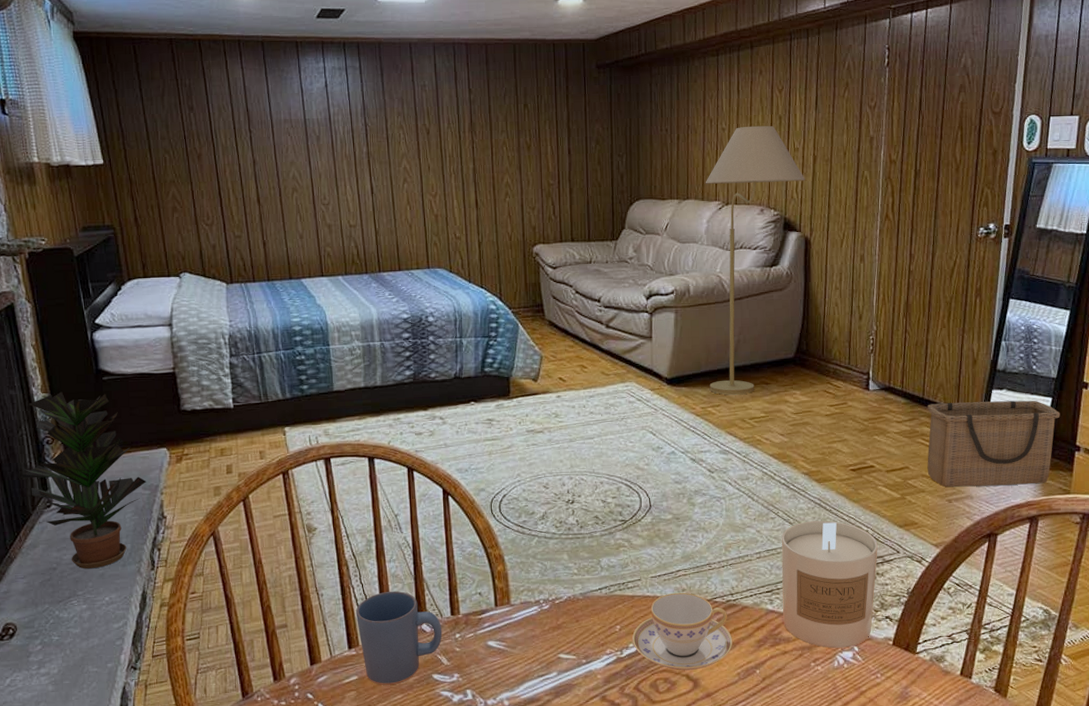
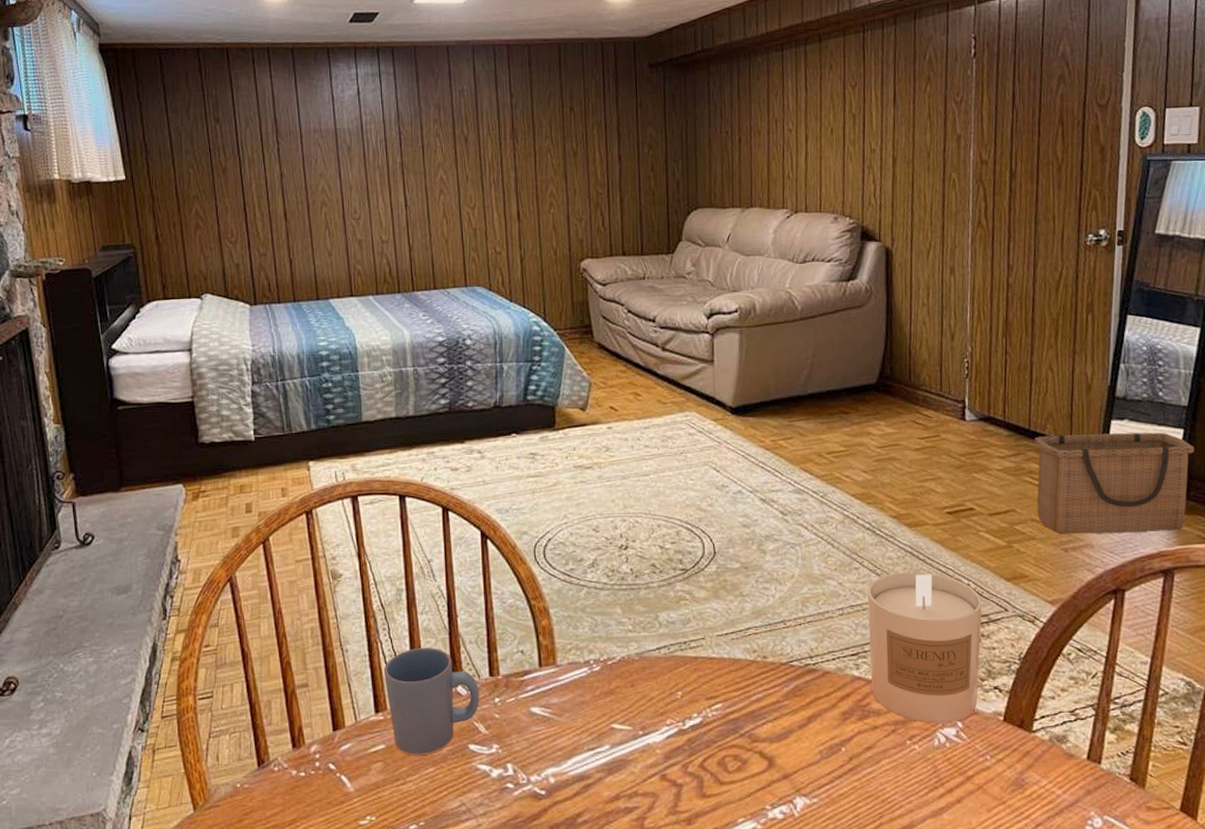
potted plant: present [17,391,147,569] -> none [25,422,161,618]
teacup: present [632,592,733,671] -> none [696,654,814,747]
floor lamp: present [705,125,805,395] -> none [771,125,884,426]

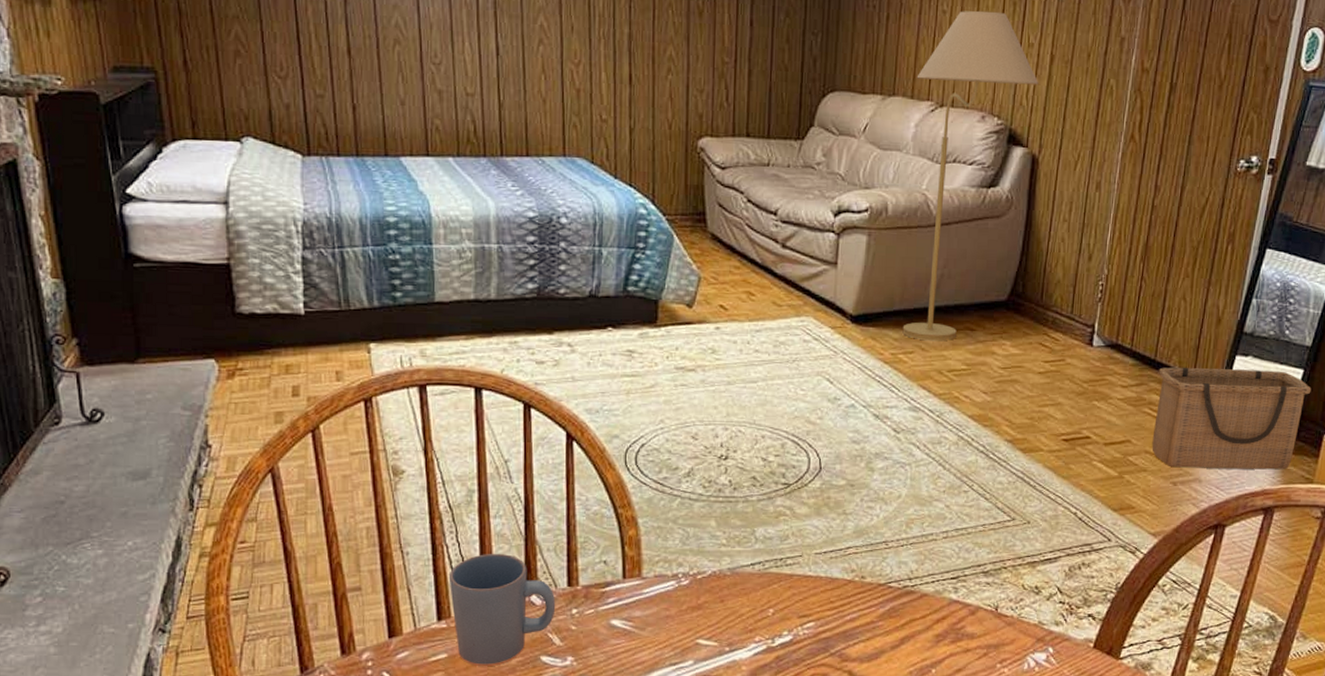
floor lamp: none [771,125,884,426] -> present [902,10,1039,341]
candle: present [867,572,982,724] -> none [967,498,1087,648]

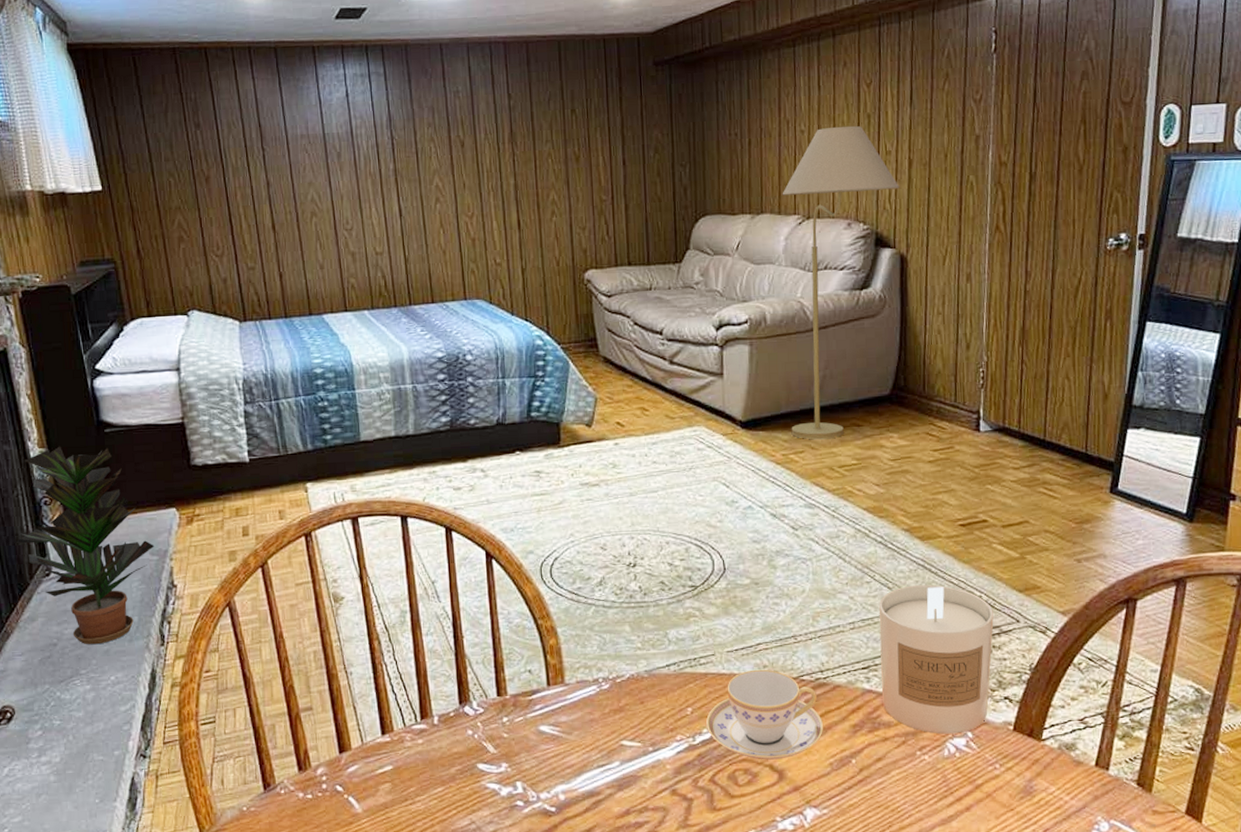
potted plant: none [15,278,188,505] -> present [13,446,155,645]
mug: present [448,553,556,667] -> none [389,668,488,777]
teacup: none [787,573,907,666] -> present [706,669,824,760]
candle: none [967,498,1087,648] -> present [878,584,994,734]
basket: present [1152,367,1311,470] -> none [1050,440,1211,544]

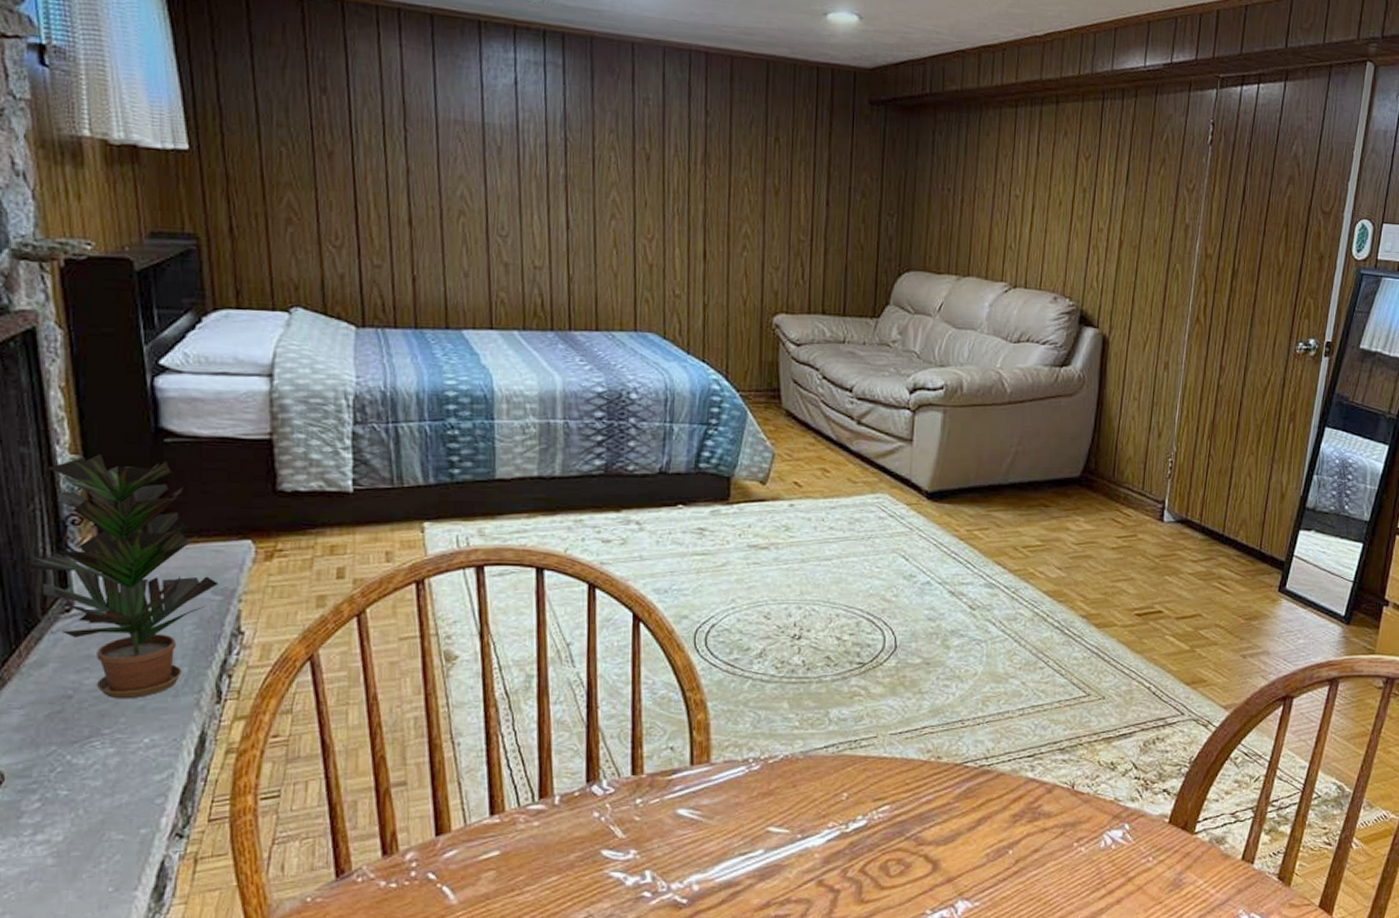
teacup: present [706,669,824,760] -> none [862,754,984,850]
floor lamp: present [782,125,900,440] -> none [978,196,1108,518]
candle: present [878,584,994,734] -> none [1044,673,1160,826]

